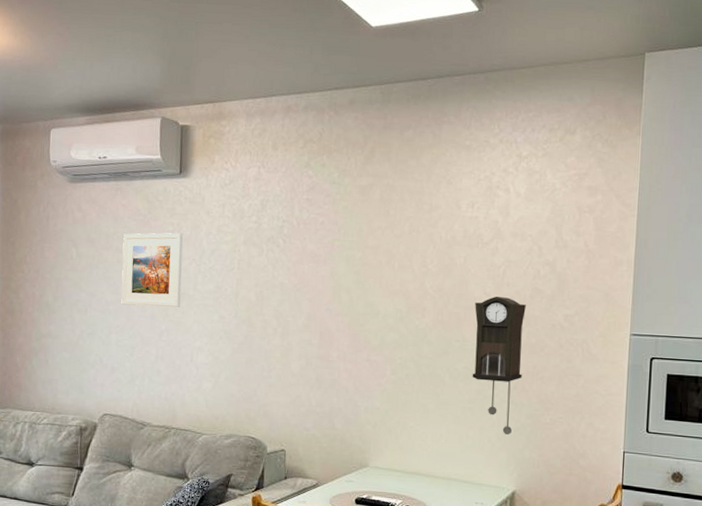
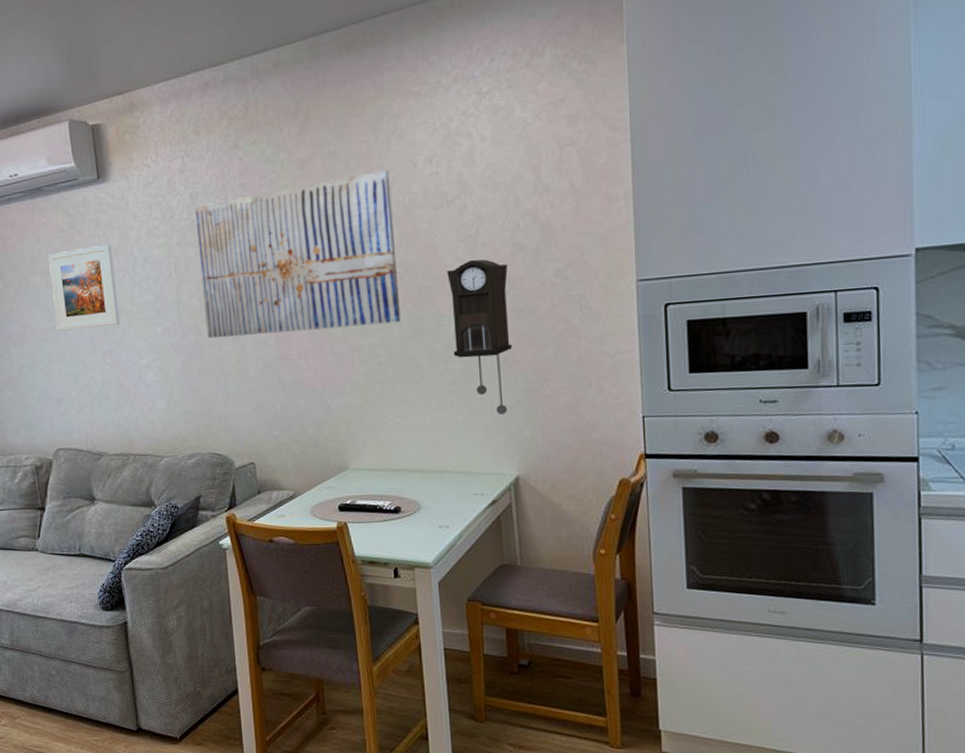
wall art: none [258,207,437,342] -> present [193,170,401,339]

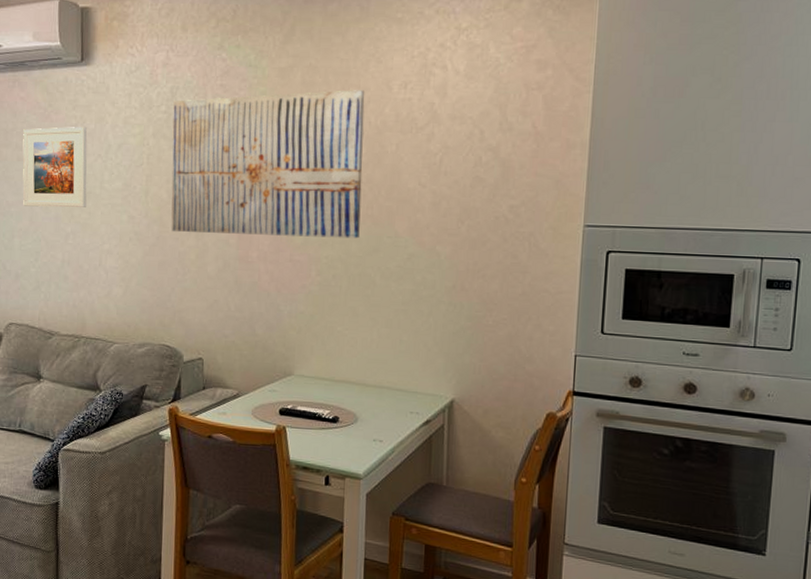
pendulum clock: present [447,259,512,415] -> none [406,187,466,339]

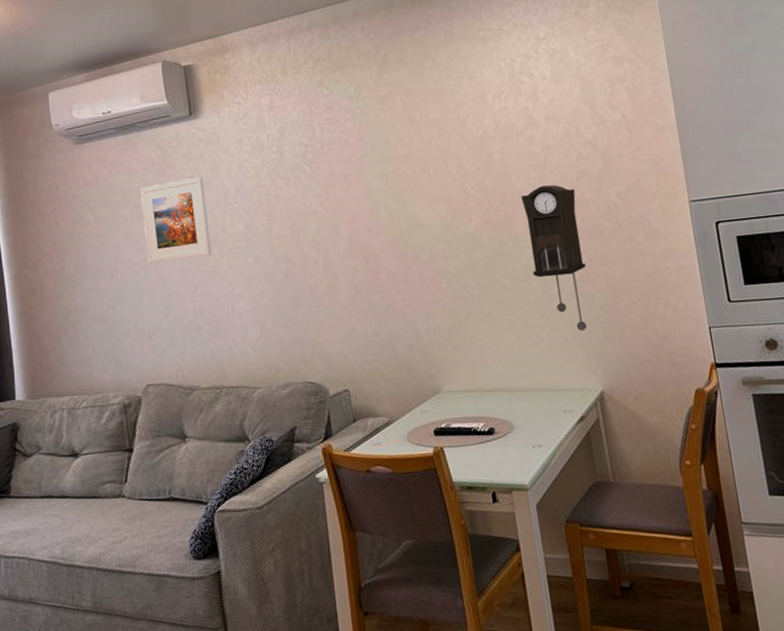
wall art: present [171,90,365,239] -> none [283,105,482,267]
pendulum clock: none [406,187,466,339] -> present [521,185,587,332]

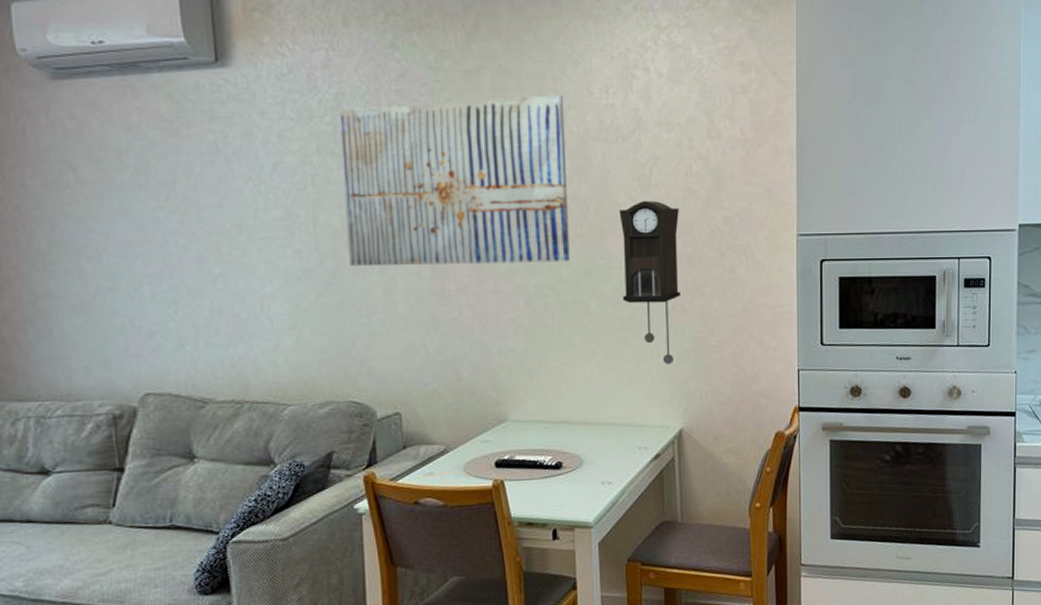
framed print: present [140,177,212,263] -> none [143,144,237,245]
wall art: none [283,105,482,267] -> present [338,95,569,267]

